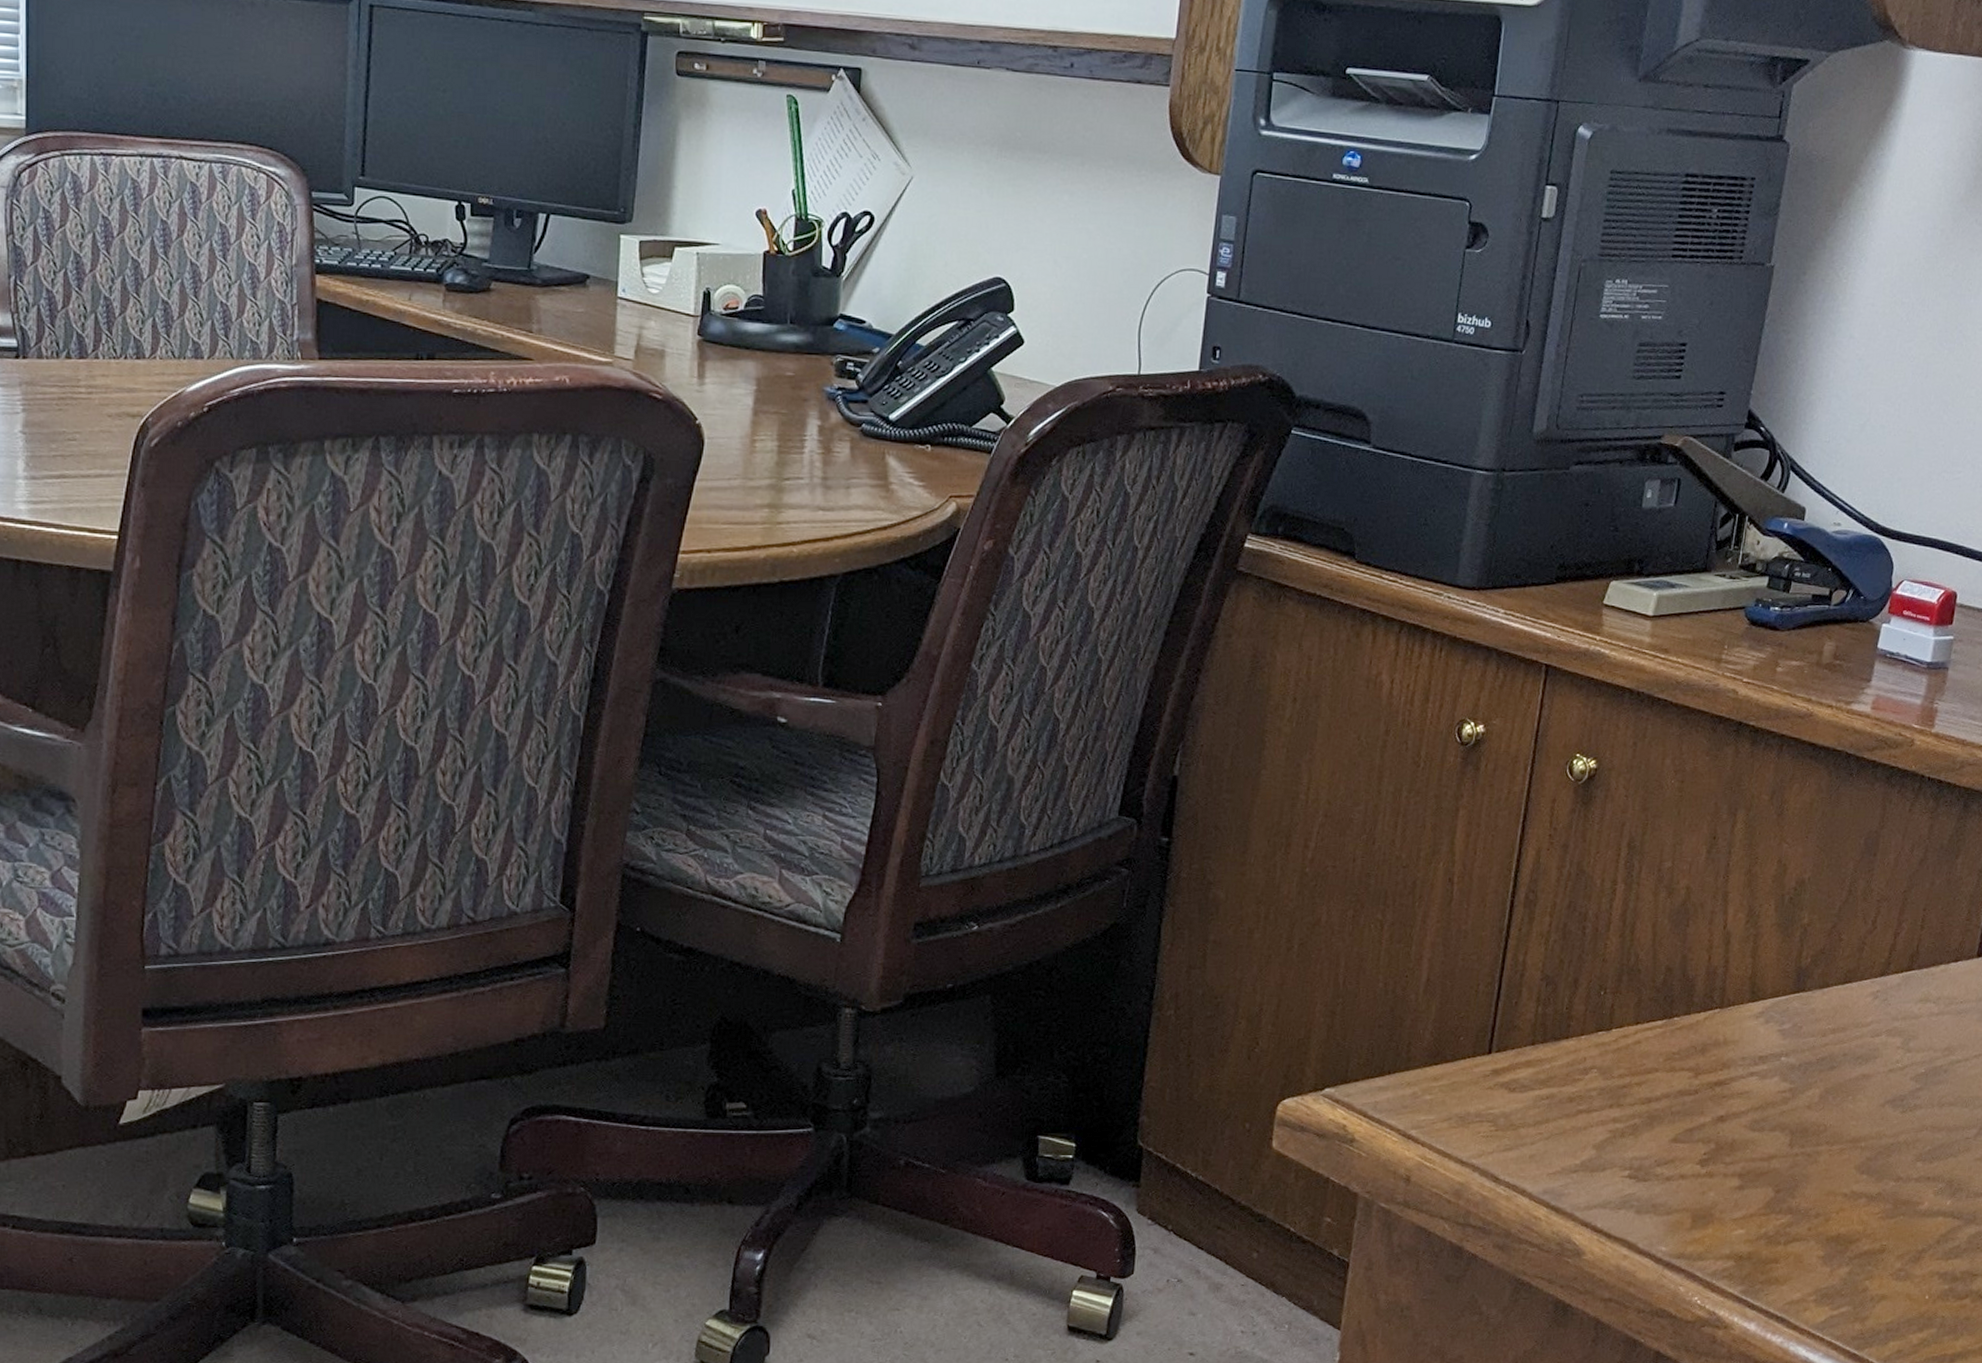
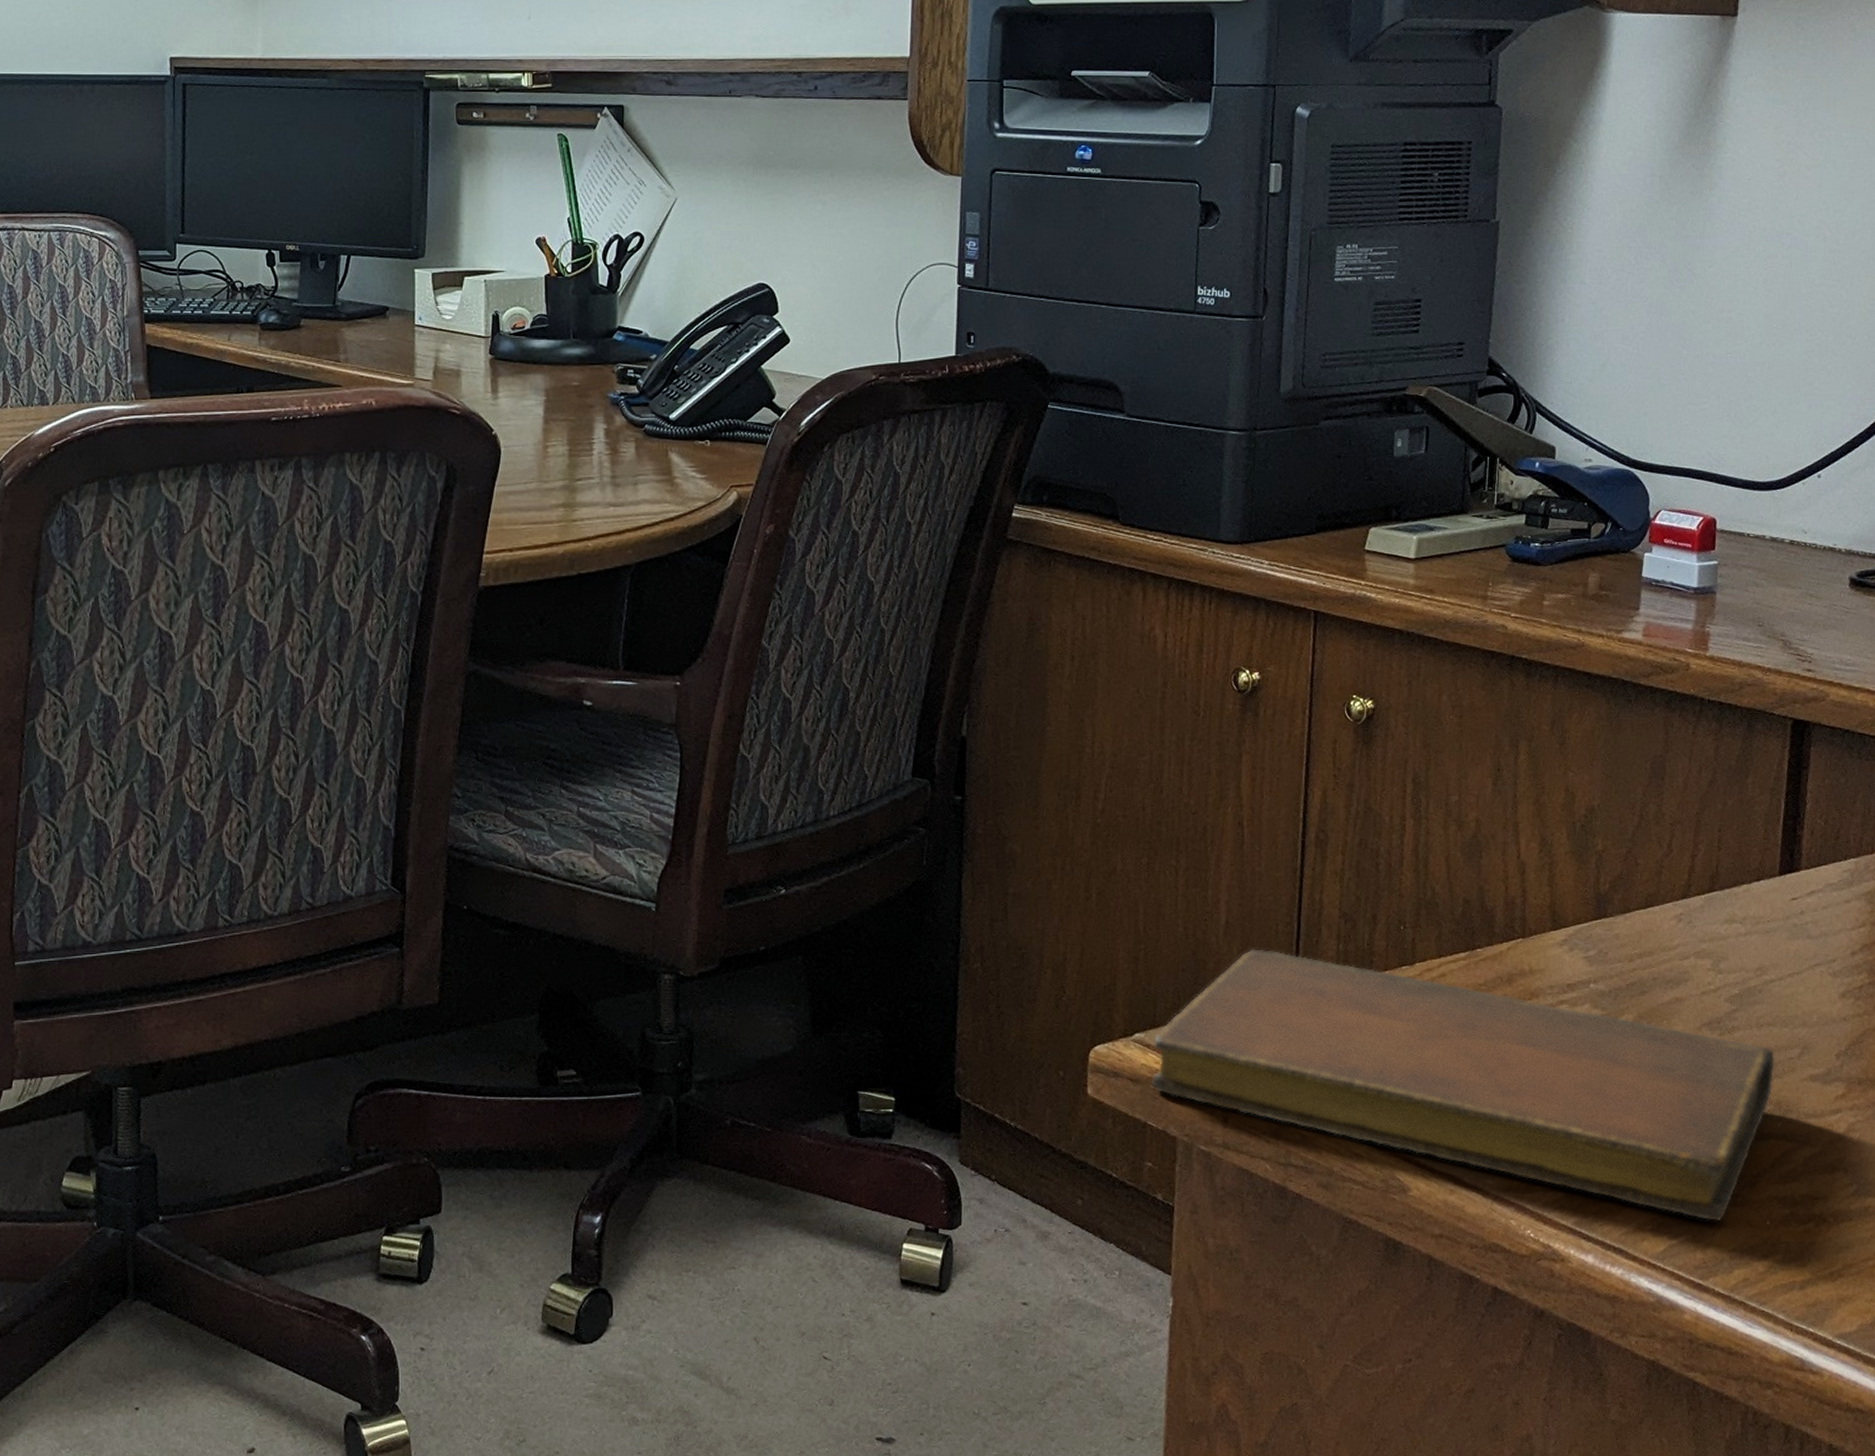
notebook: none [1338,1008,1952,1295] -> present [1152,949,1775,1222]

